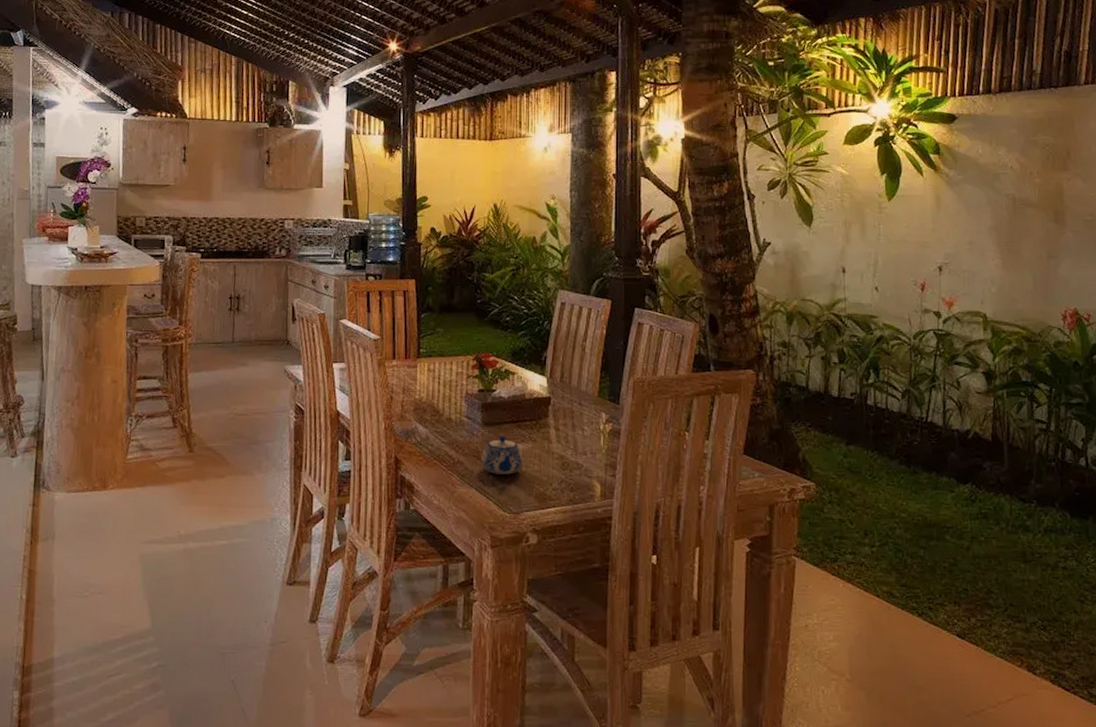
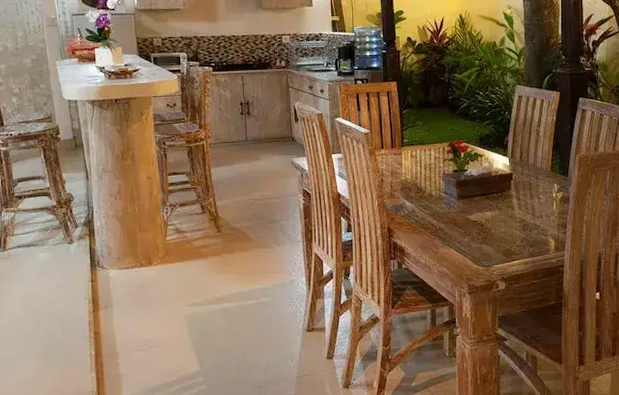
teapot: present [480,435,524,475] -> none [457,206,492,237]

